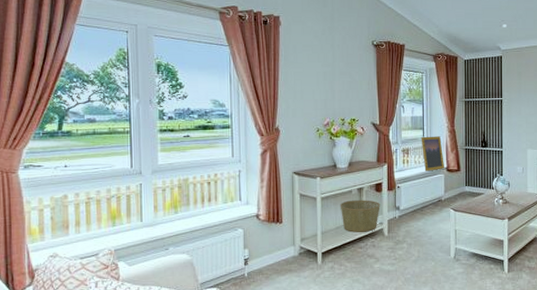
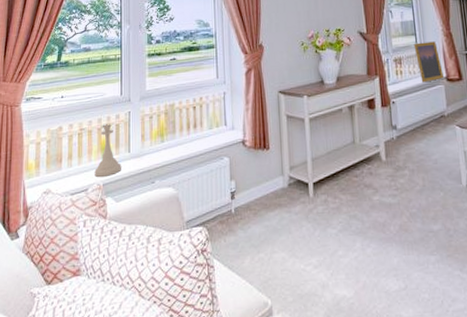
chess piece: none [105,193,134,243] -> present [94,123,121,177]
basket: present [341,200,380,232] -> none [331,119,375,158]

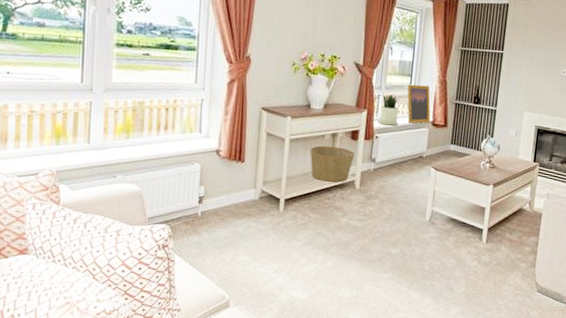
chess piece: present [94,123,121,177] -> none [47,109,79,164]
basket: none [331,119,375,158] -> present [310,146,355,182]
planter: none [391,56,413,89] -> present [378,94,399,126]

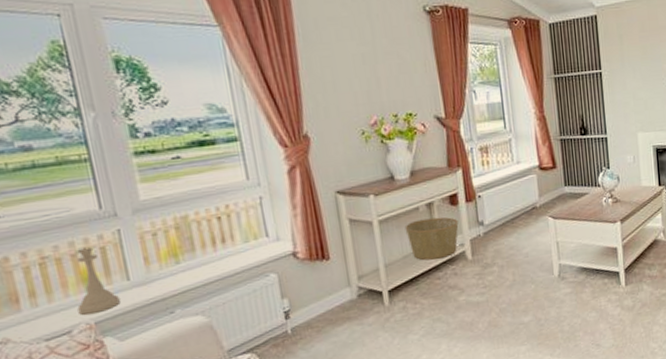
chess piece: none [47,109,79,164] -> present [76,246,120,315]
planter: present [378,94,399,126] -> none [476,144,501,182]
picture frame: present [407,84,431,124] -> none [502,126,536,173]

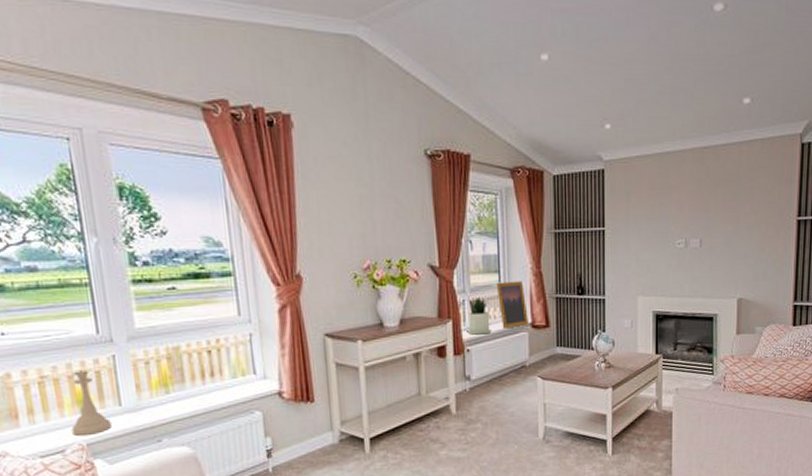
basket: present [406,217,459,261] -> none [392,368,445,411]
planter: none [476,144,501,182] -> present [467,297,492,335]
picture frame: none [502,126,536,173] -> present [496,281,528,329]

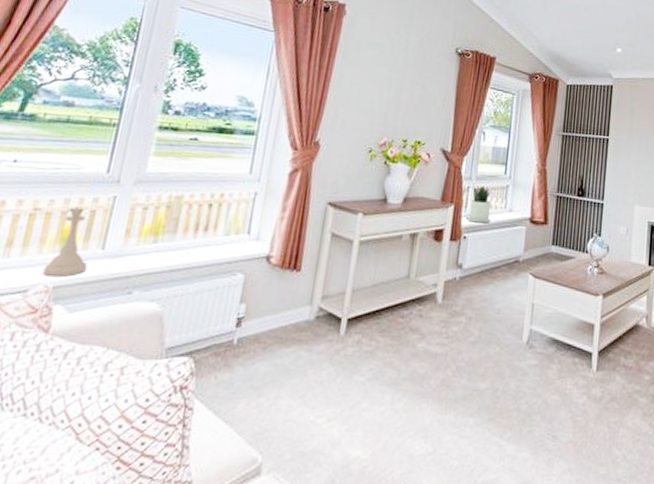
picture frame: present [496,281,528,329] -> none [501,174,528,221]

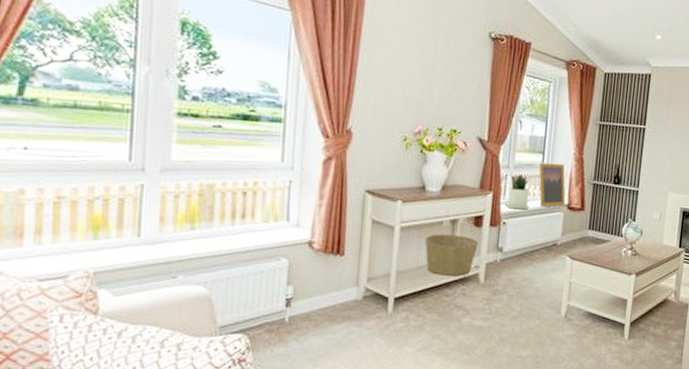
chess piece: present [43,206,88,277] -> none [80,194,125,263]
basket: none [383,249,438,295] -> present [425,234,479,276]
picture frame: none [501,174,528,221] -> present [539,162,566,207]

